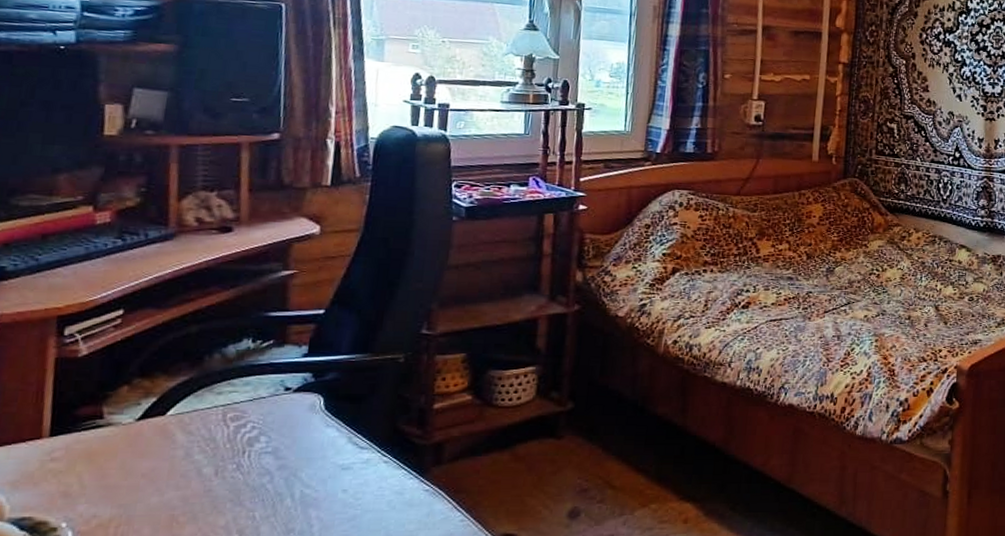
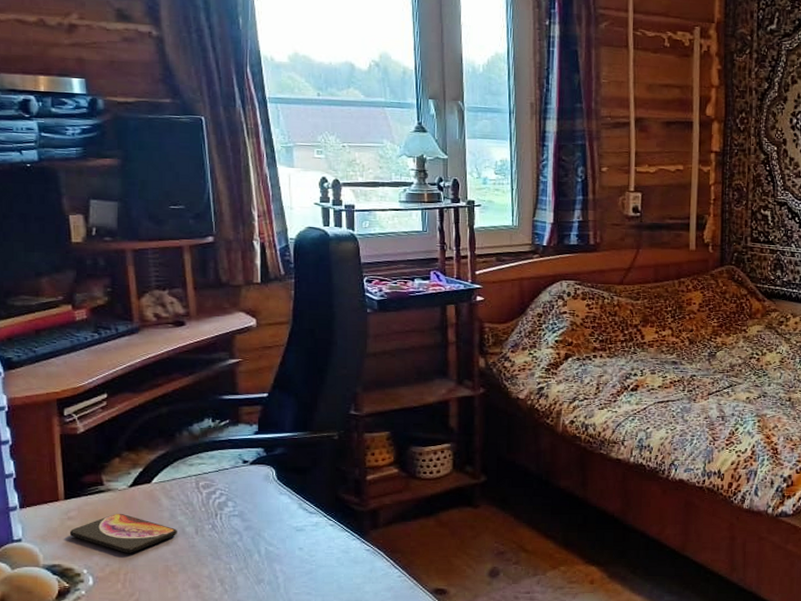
smartphone: none [49,452,192,501] -> present [69,513,177,553]

